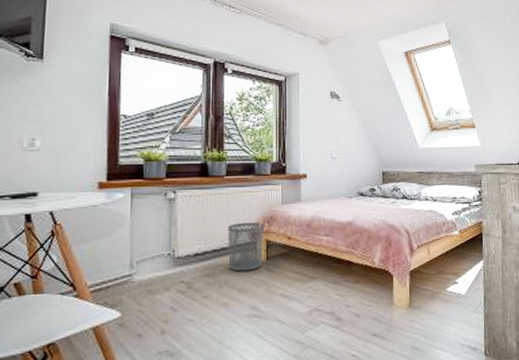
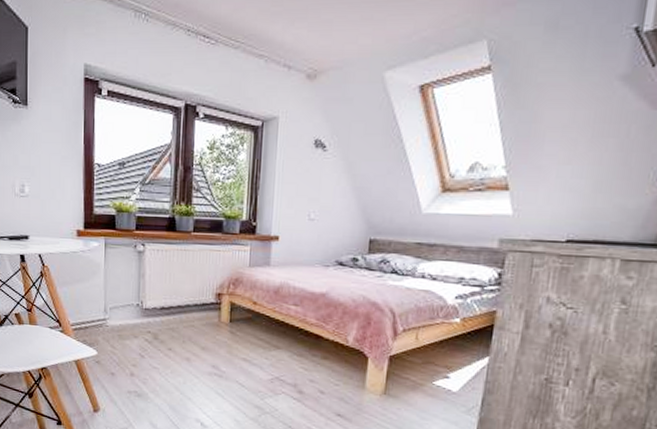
waste bin: present [227,222,264,271] -> none [192,282,229,331]

